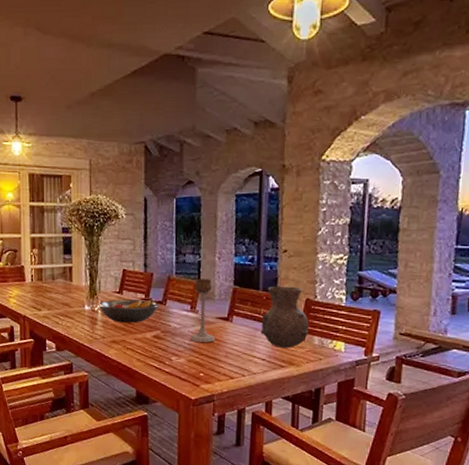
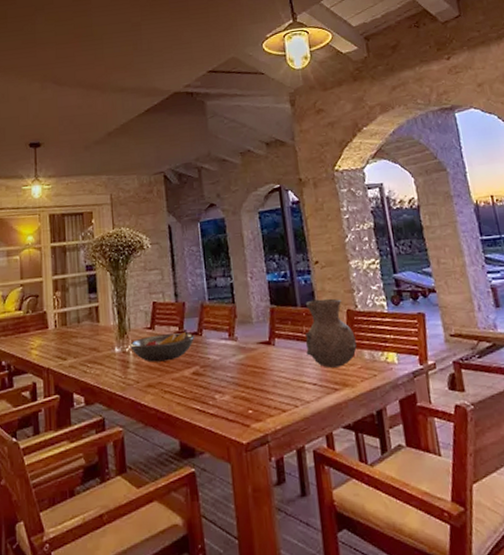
candle holder: present [189,278,216,343] -> none [230,301,260,374]

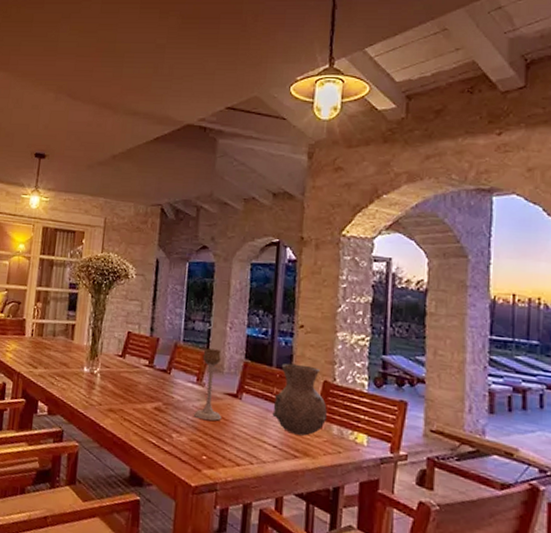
fruit bowl: present [130,331,195,363] -> none [99,363,164,392]
candle holder: none [230,301,260,374] -> present [193,348,222,421]

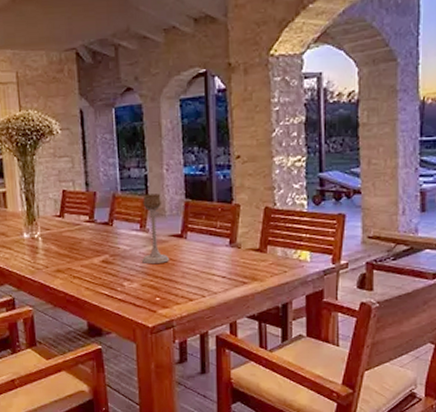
vase: present [272,363,327,436] -> none [218,195,270,263]

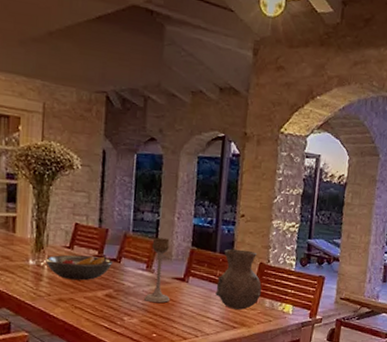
fruit bowl: none [39,221,106,249] -> present [45,254,114,281]
vase: none [218,195,270,263] -> present [215,248,262,310]

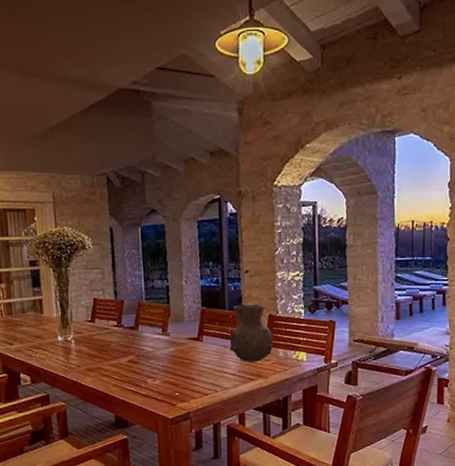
fruit bowl: present [45,254,114,281] -> none [72,325,132,351]
candle holder: present [143,237,171,303] -> none [163,302,188,364]

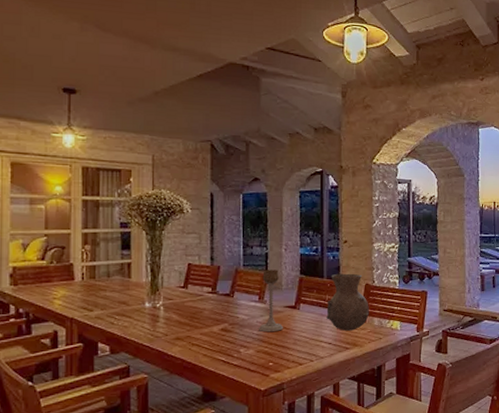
candle holder: none [163,302,188,364] -> present [258,270,284,333]

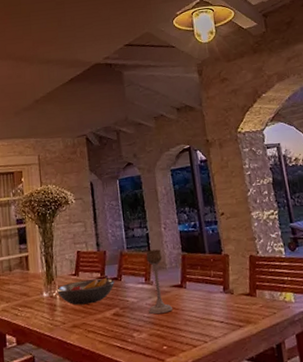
fruit bowl: none [161,292,227,318] -> present [57,277,116,305]
vase: present [326,273,369,331] -> none [212,245,259,308]

